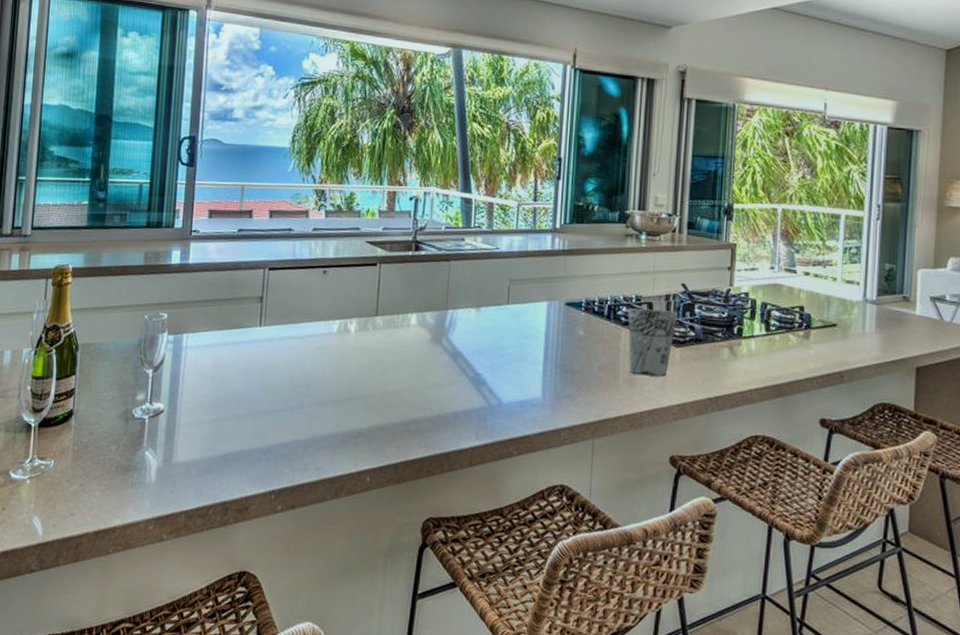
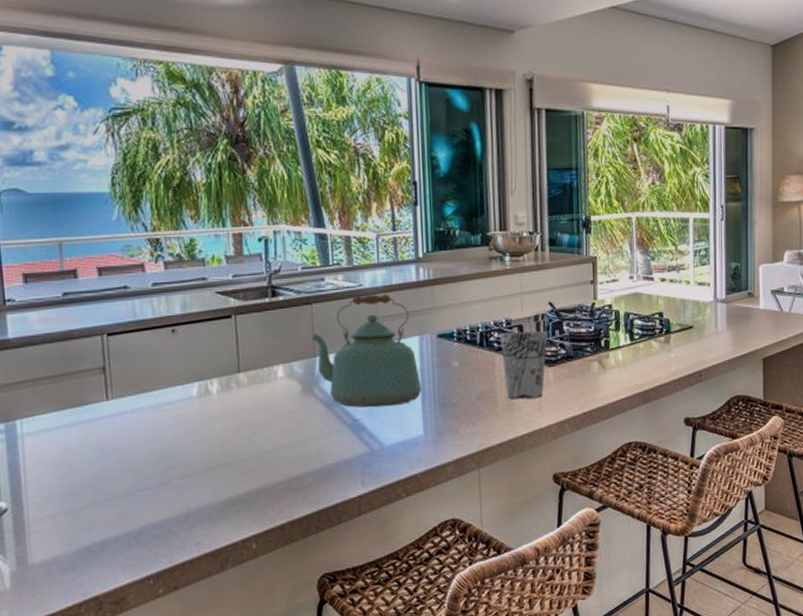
kettle: none [446,257,545,366] -> present [311,294,422,408]

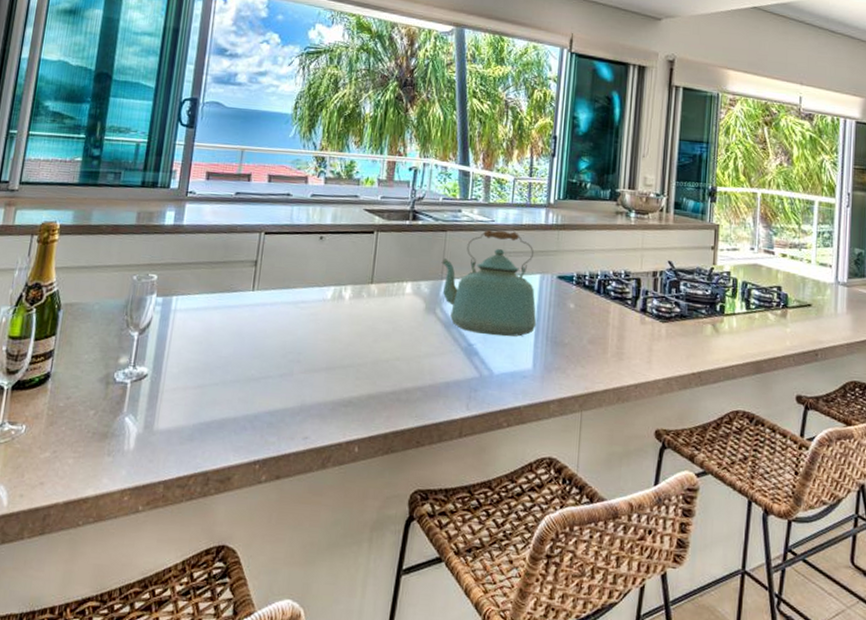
cup: present [499,331,548,399] -> none [617,283,664,351]

